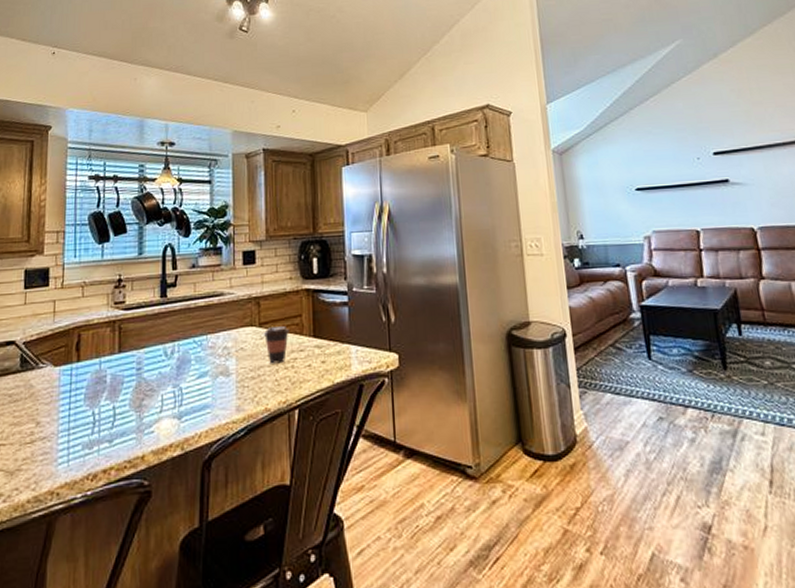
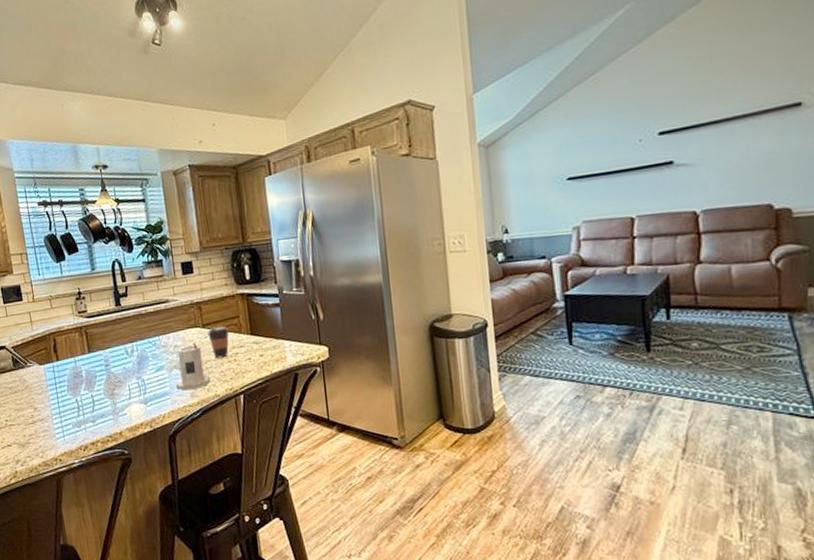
candle: none [219,344,261,403] -> present [175,342,210,391]

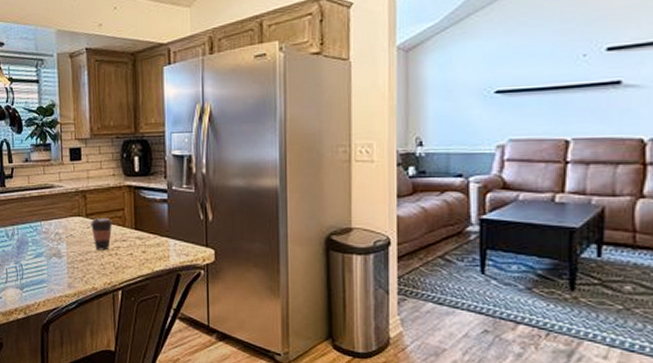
candle: present [175,342,210,391] -> none [53,231,89,280]

